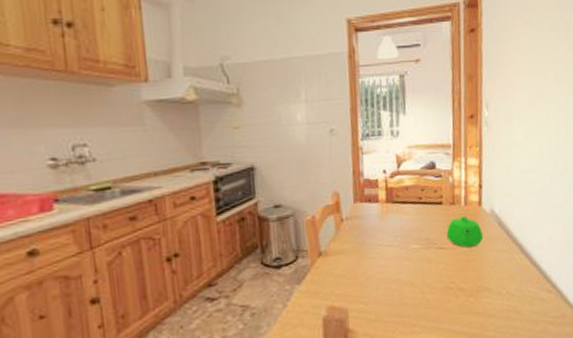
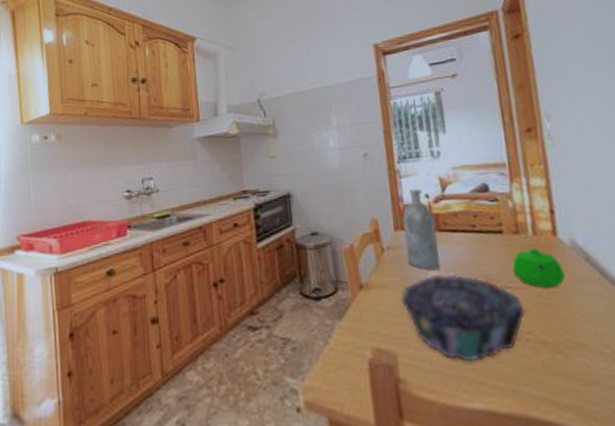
decorative bowl: none [355,239,452,310] -> present [401,273,527,362]
bottle: none [361,164,391,237] -> present [402,188,440,271]

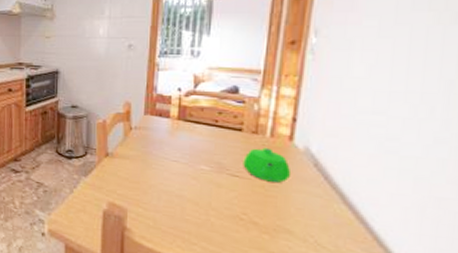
decorative bowl: present [401,273,527,362] -> none [139,155,246,227]
bottle: present [402,188,440,271] -> none [150,81,182,152]

